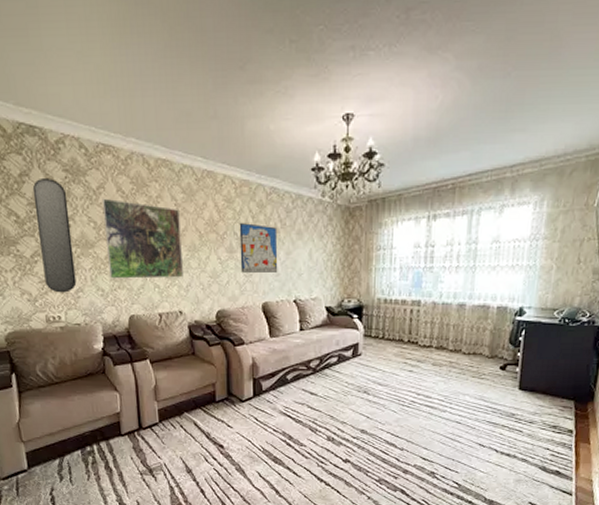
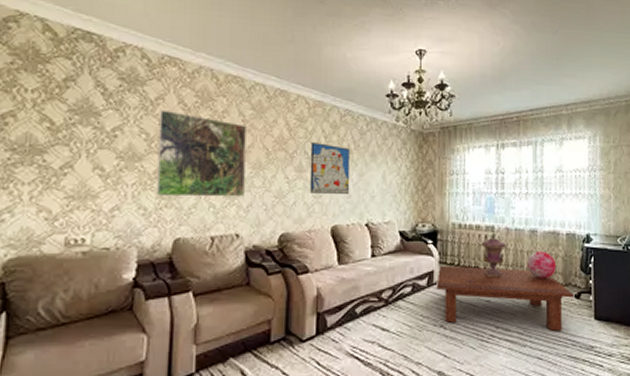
home mirror: present [32,179,77,293] -> none [72,85,119,211]
coffee table: none [361,338,500,399] -> present [436,265,575,331]
decorative urn: none [406,306,433,350] -> present [481,232,508,278]
decorative globe: none [452,324,484,352] -> present [527,251,557,280]

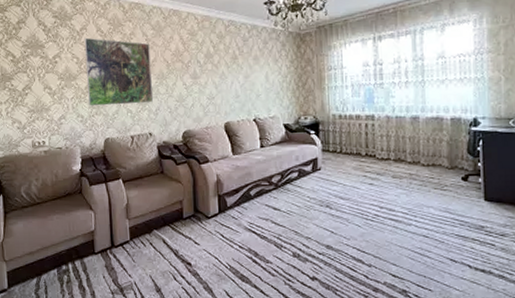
wall art: present [309,143,351,194] -> none [202,52,238,96]
coffee table: present [436,265,575,331] -> none [320,152,462,211]
decorative urn: present [481,232,508,278] -> none [362,121,389,163]
decorative globe: present [527,251,557,280] -> none [409,136,441,164]

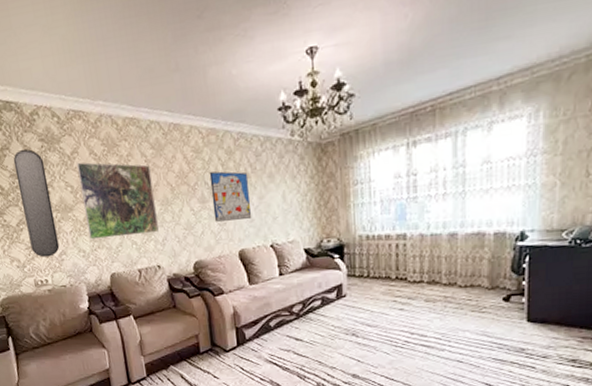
home mirror: none [27,24,60,121] -> present [13,149,60,258]
wall art: none [202,52,238,96] -> present [209,171,252,222]

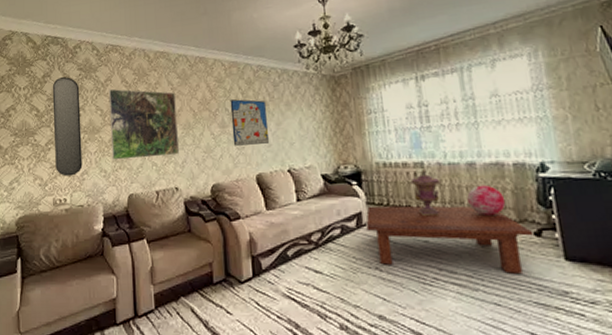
coffee table: none [346,275,503,335] -> present [366,205,534,274]
decorative urn: none [392,240,422,286] -> present [410,168,442,217]
decorative globe: none [445,254,481,285] -> present [467,184,506,217]

